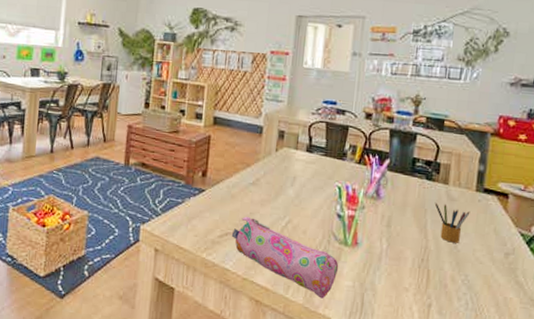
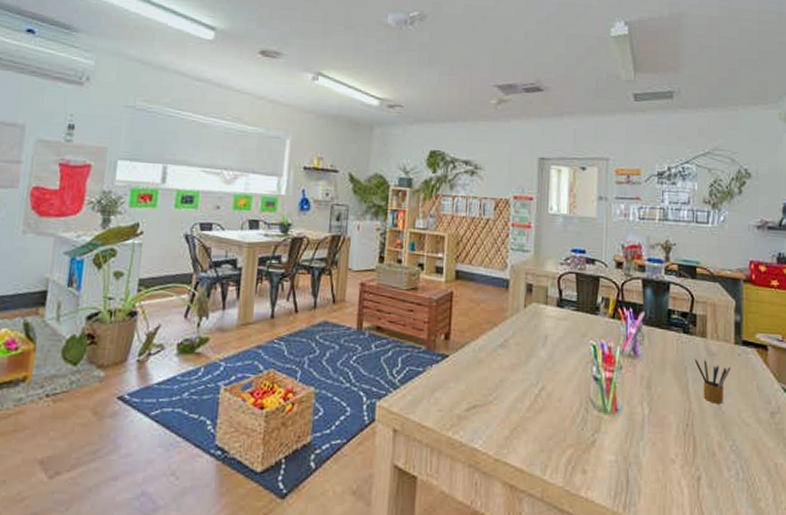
pencil case: present [231,217,339,299] -> none [479,385,599,478]

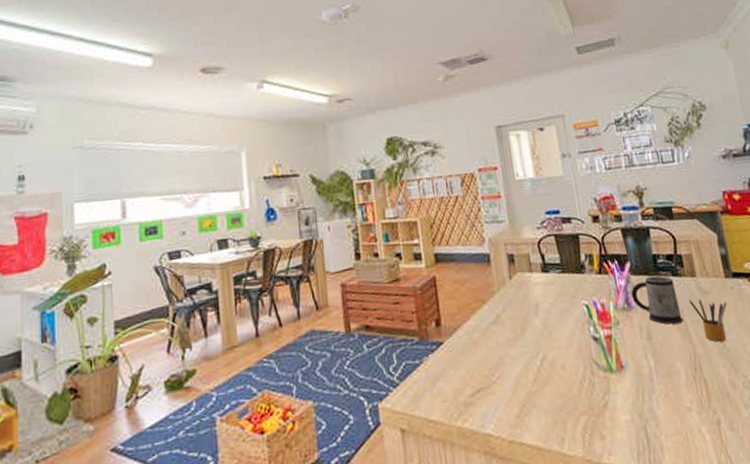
mug: none [639,329,686,379] -> present [631,275,684,325]

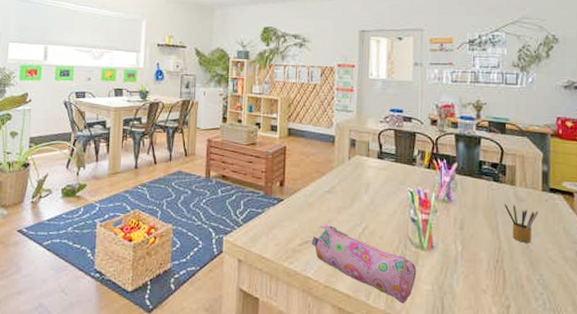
pencil case: none [484,363,612,444] -> present [311,224,417,304]
mug: present [631,275,684,325] -> none [453,178,496,221]

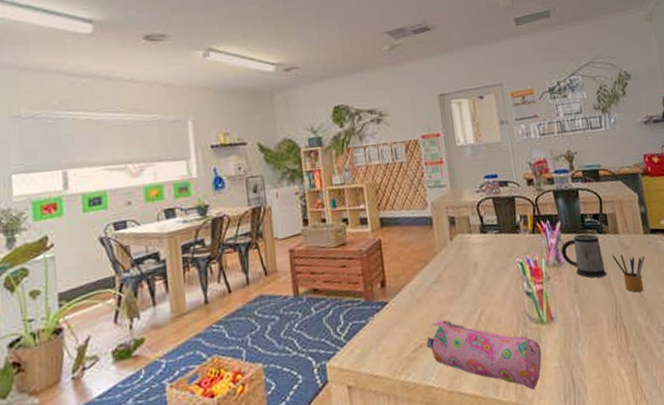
mug: none [453,178,496,221] -> present [561,233,608,278]

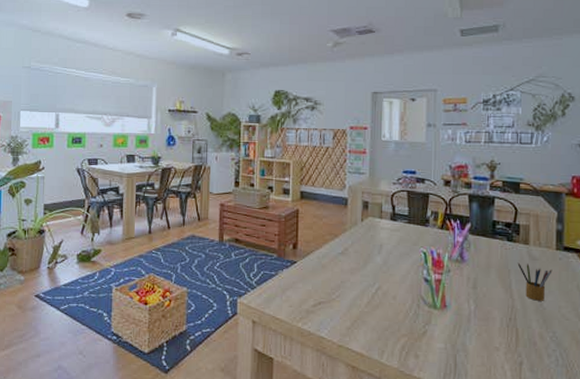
pencil case: present [426,319,542,390] -> none [324,286,430,362]
mug: present [561,233,608,278] -> none [466,238,509,280]

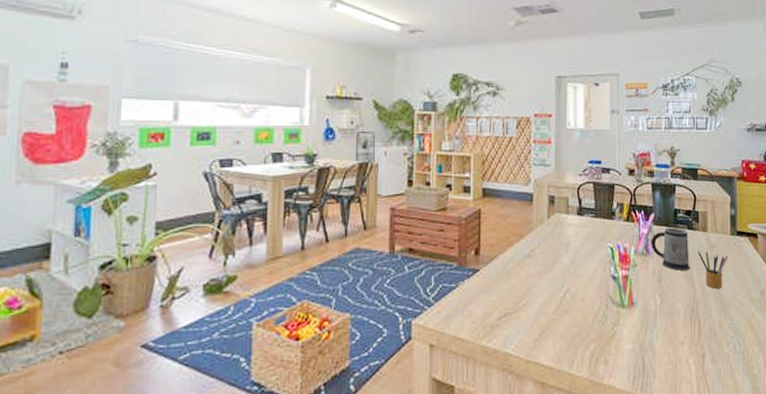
mug: none [466,238,509,280] -> present [651,227,691,271]

